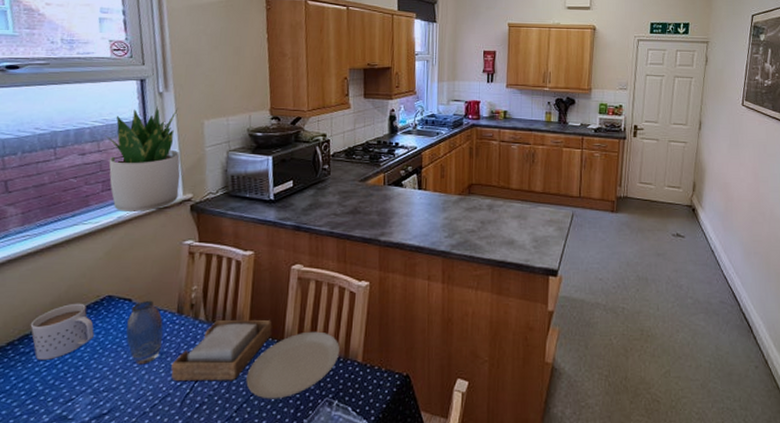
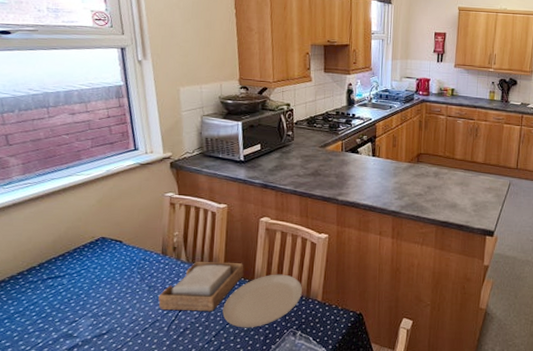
mug: present [30,303,94,360] -> none [36,242,91,288]
planter: present [104,106,181,213] -> none [91,73,160,167]
vase: present [126,300,164,365] -> none [119,242,151,296]

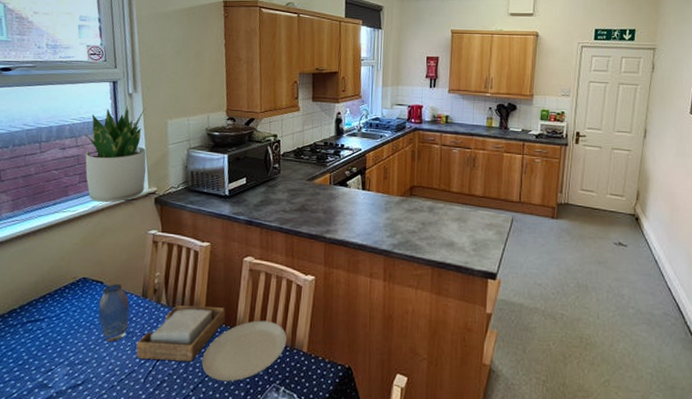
planter: none [91,73,160,167] -> present [81,106,147,203]
vase: none [119,242,151,296] -> present [98,283,130,342]

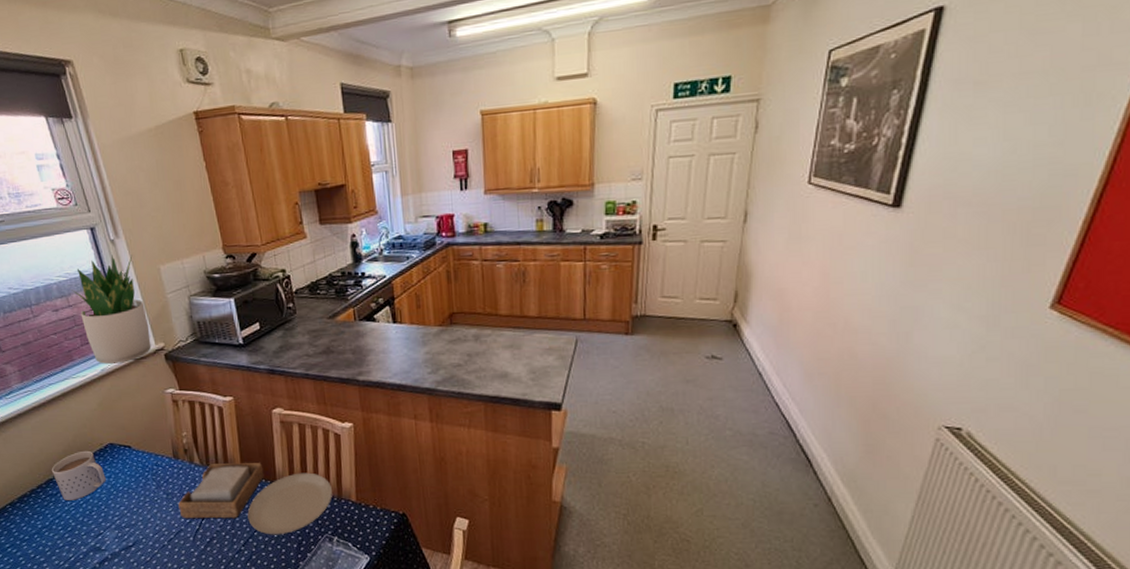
mug: none [18,283,71,333] -> present [51,450,106,500]
vase: present [98,283,130,342] -> none [131,446,167,504]

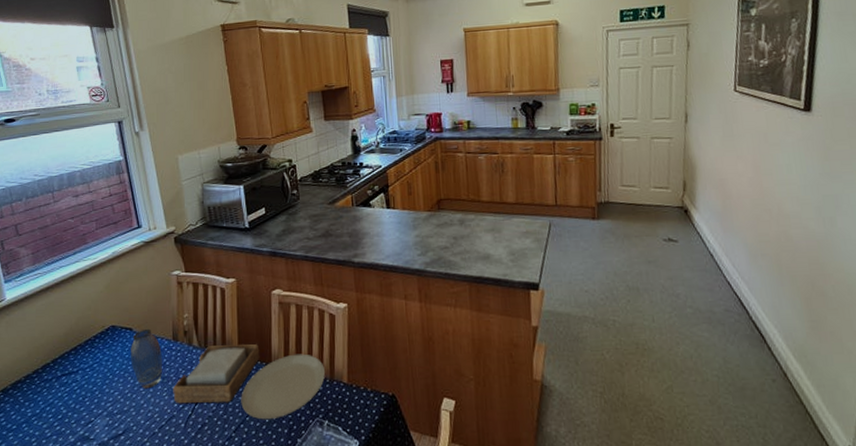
mug: present [51,450,106,500] -> none [50,333,103,386]
planter: present [70,254,152,365] -> none [92,145,163,248]
vase: none [131,446,167,504] -> present [131,328,163,389]

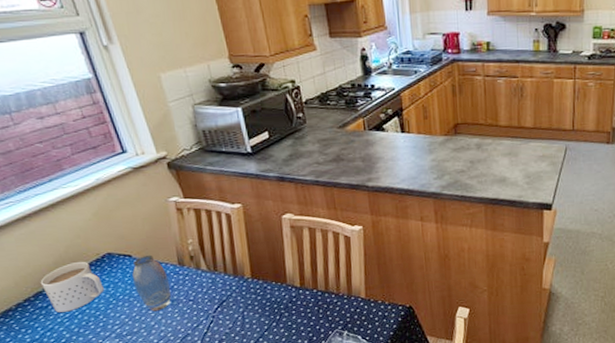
mug: none [50,333,103,386] -> present [40,261,104,313]
napkin holder: present [173,343,260,404] -> none [184,266,275,324]
plate: present [241,353,325,420] -> none [257,273,342,334]

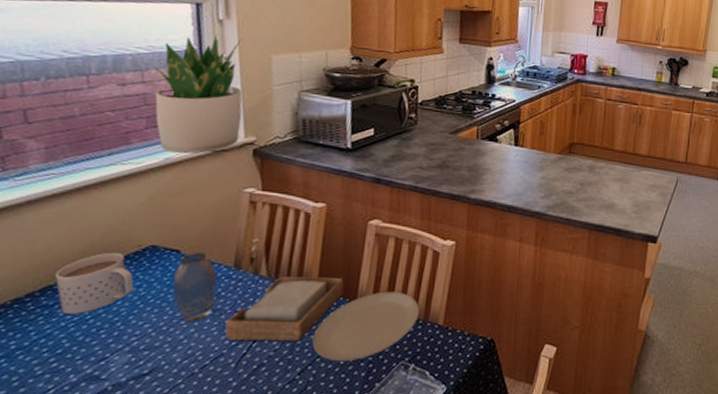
planter: none [57,61,153,174] -> present [150,35,242,154]
napkin holder: none [184,266,275,324] -> present [225,276,344,342]
plate: none [257,273,342,334] -> present [312,291,419,362]

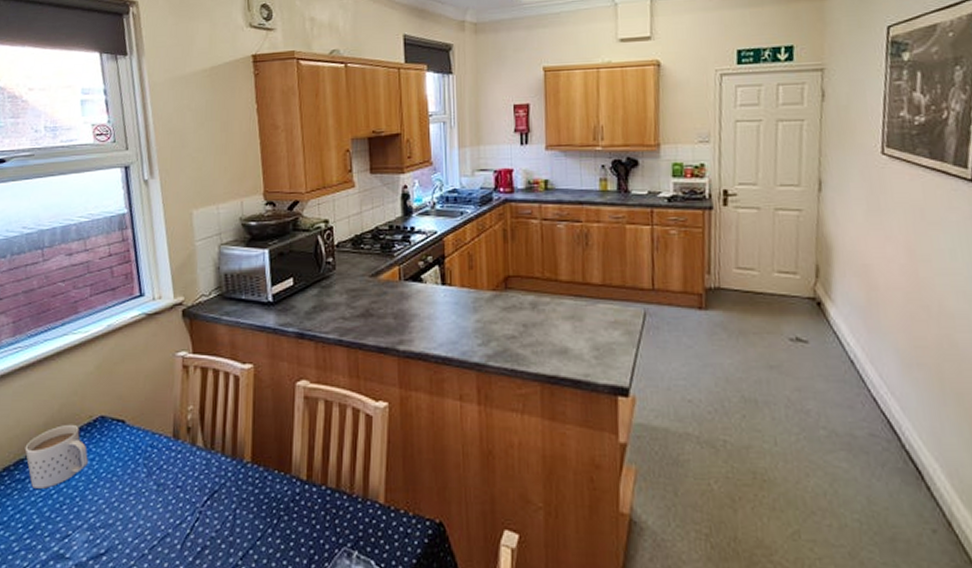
planter: present [150,35,242,154] -> none [90,196,170,320]
vase: present [172,252,217,322] -> none [120,421,160,498]
napkin holder: present [225,276,344,342] -> none [169,446,278,522]
plate: present [312,291,419,362] -> none [251,463,356,546]

